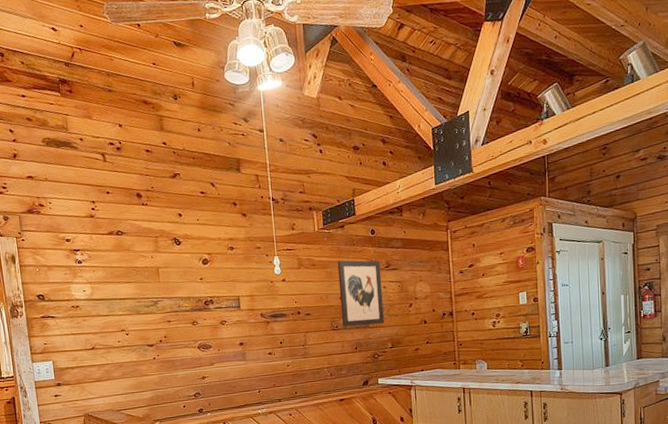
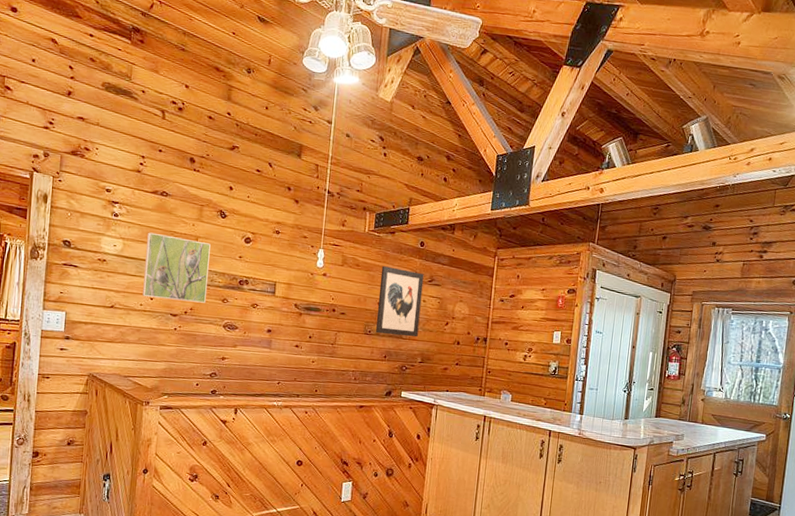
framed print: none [111,271,178,333] -> present [142,232,211,303]

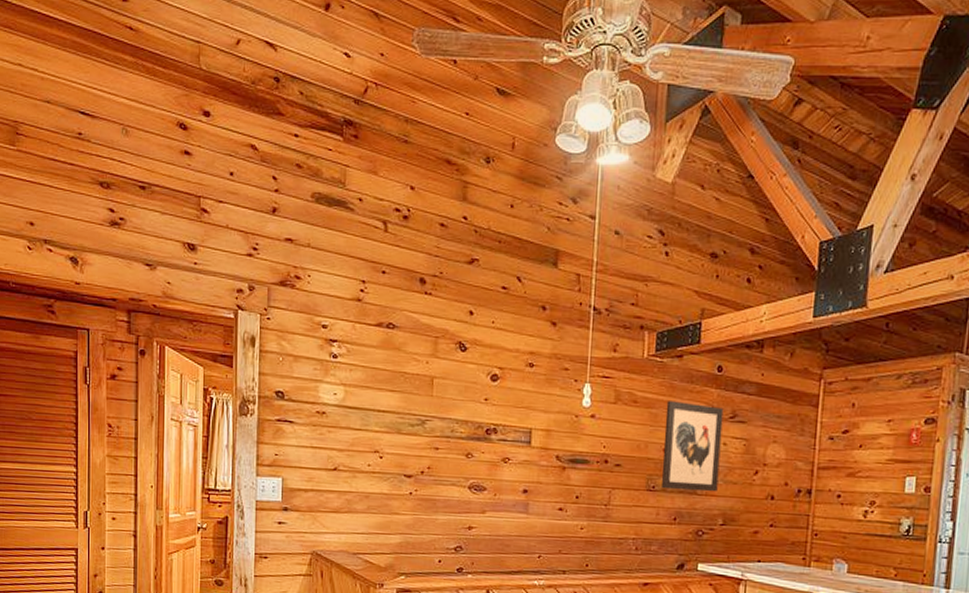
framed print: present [142,232,211,303] -> none [370,375,449,460]

